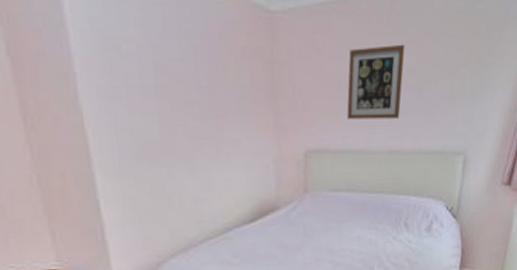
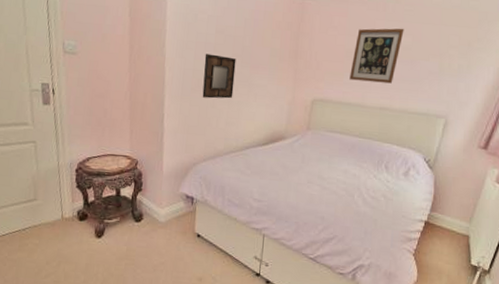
home mirror: none [144,103,197,169] -> present [202,53,236,99]

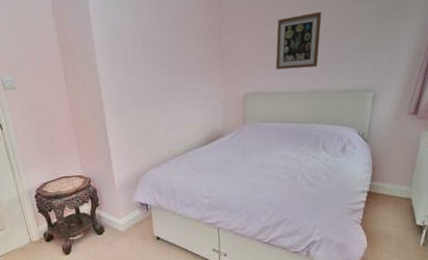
home mirror: present [202,53,236,99] -> none [136,67,169,110]

